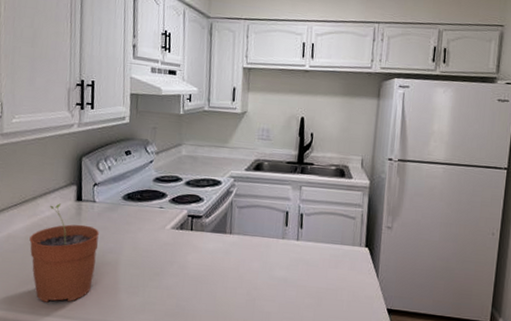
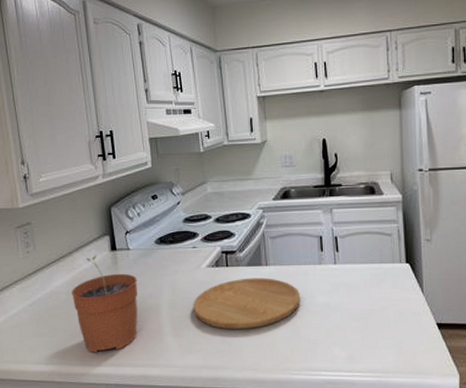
cutting board: none [151,244,260,295] -> present [193,278,300,330]

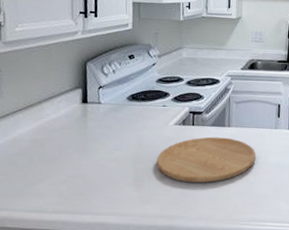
plant pot: present [72,255,138,353] -> none [35,106,105,200]

